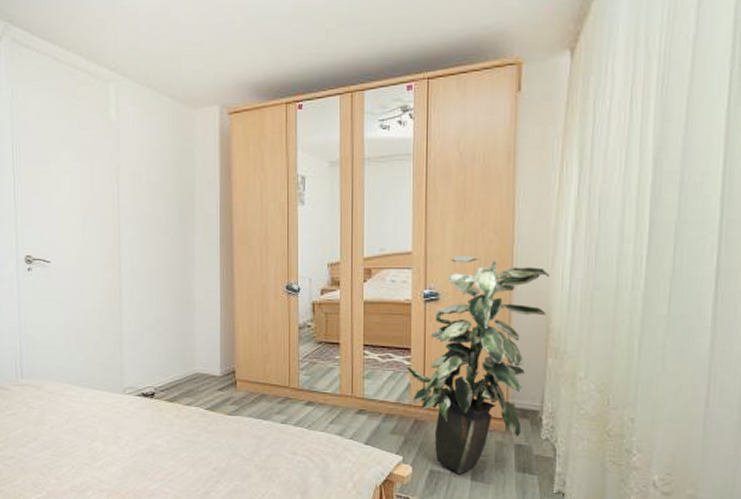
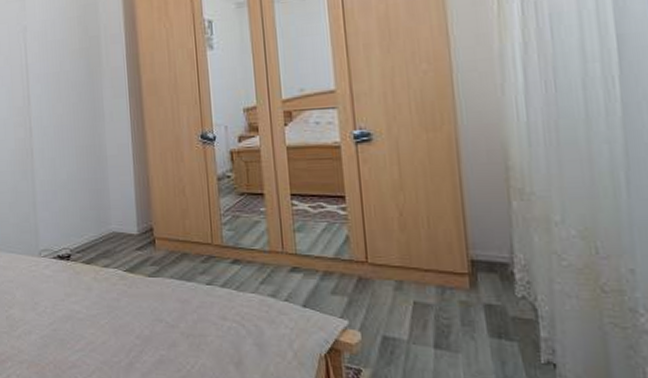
indoor plant: present [407,255,549,475] -> none [342,89,503,342]

